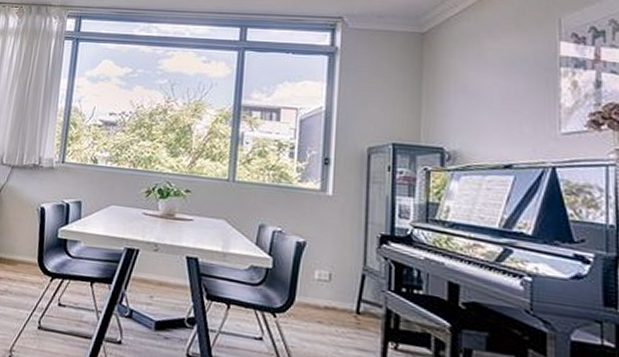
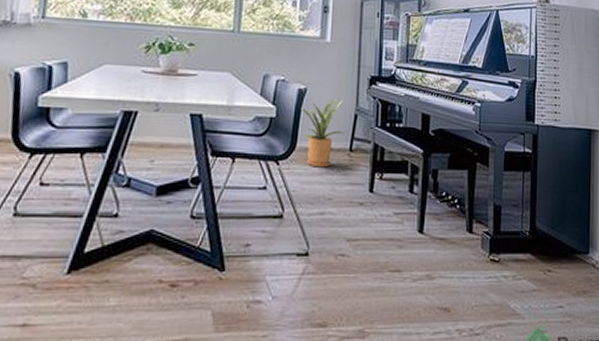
house plant: none [299,255,350,328] -> present [300,98,344,168]

